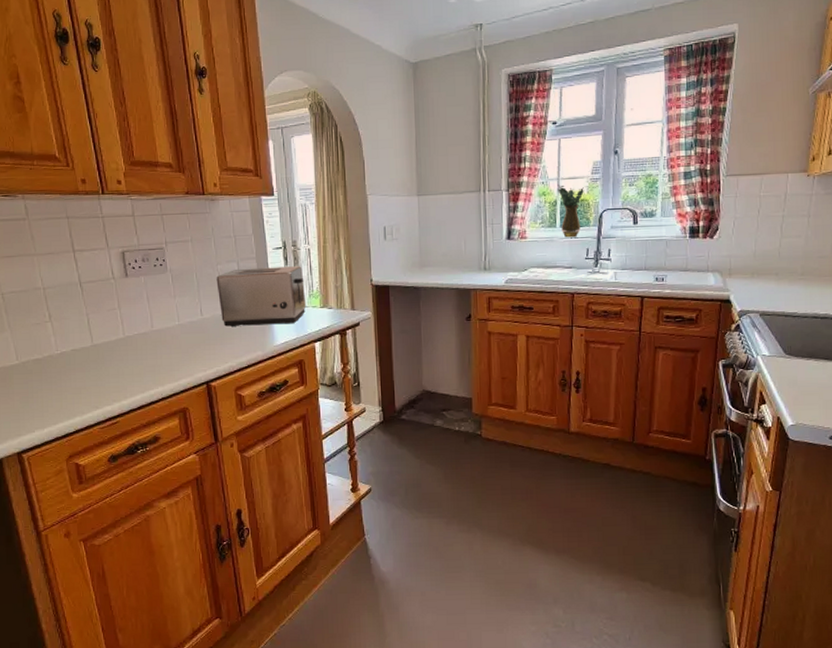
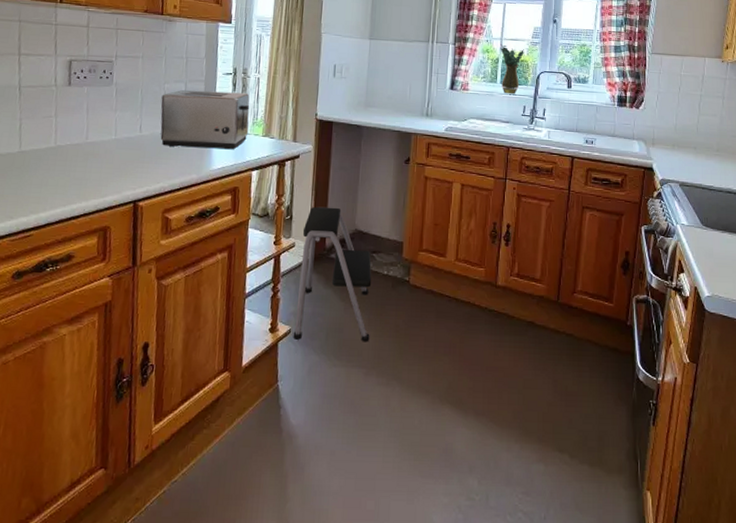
step stool: none [371,370,448,497] -> present [293,206,372,342]

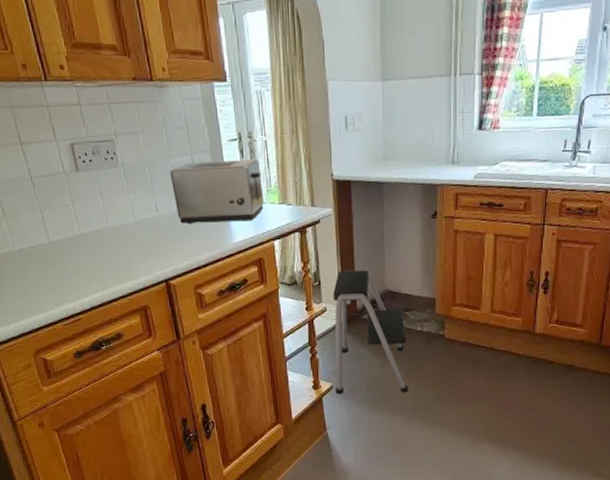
vase: present [500,44,524,94] -> none [536,67,566,128]

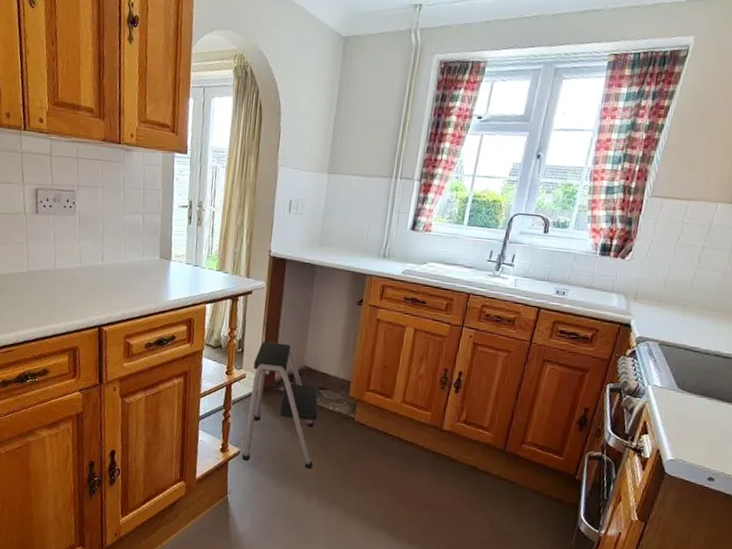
toaster: present [170,159,264,224] -> none [120,221,205,282]

